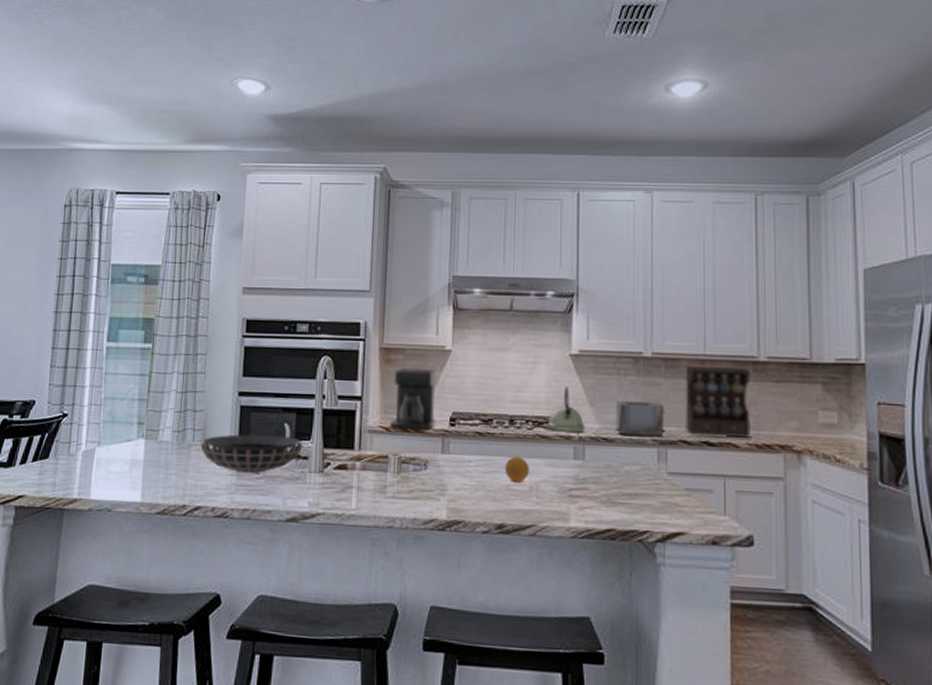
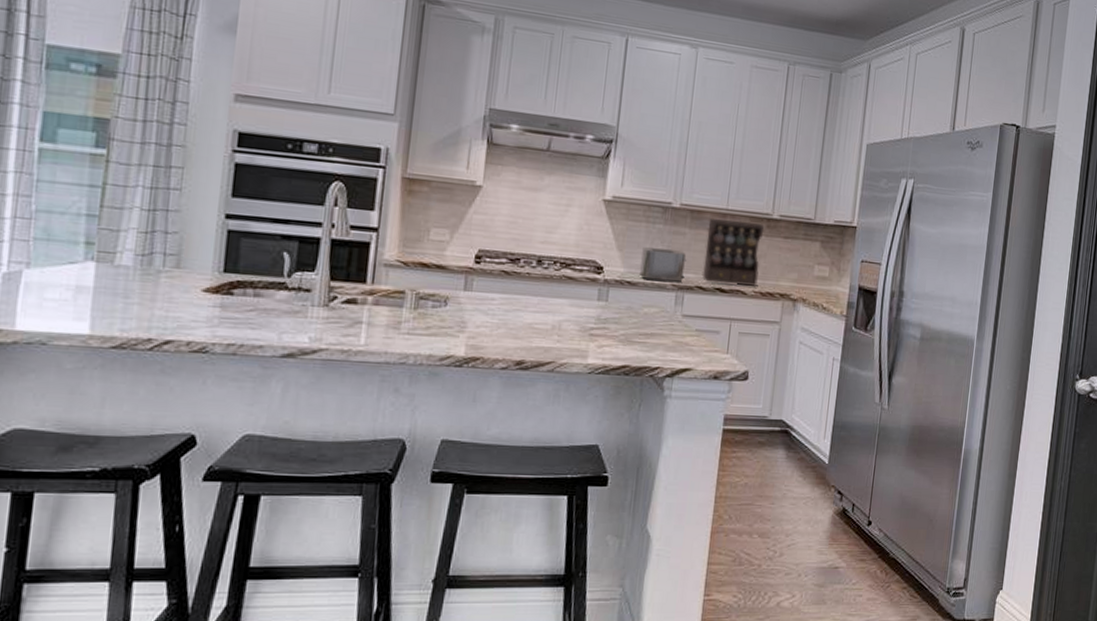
decorative bowl: present [200,434,303,474] -> none [173,261,306,305]
coffee maker: present [390,368,436,431] -> none [409,201,463,267]
fruit: present [505,456,529,483] -> none [529,296,554,321]
kettle: present [546,385,586,434] -> none [574,229,612,276]

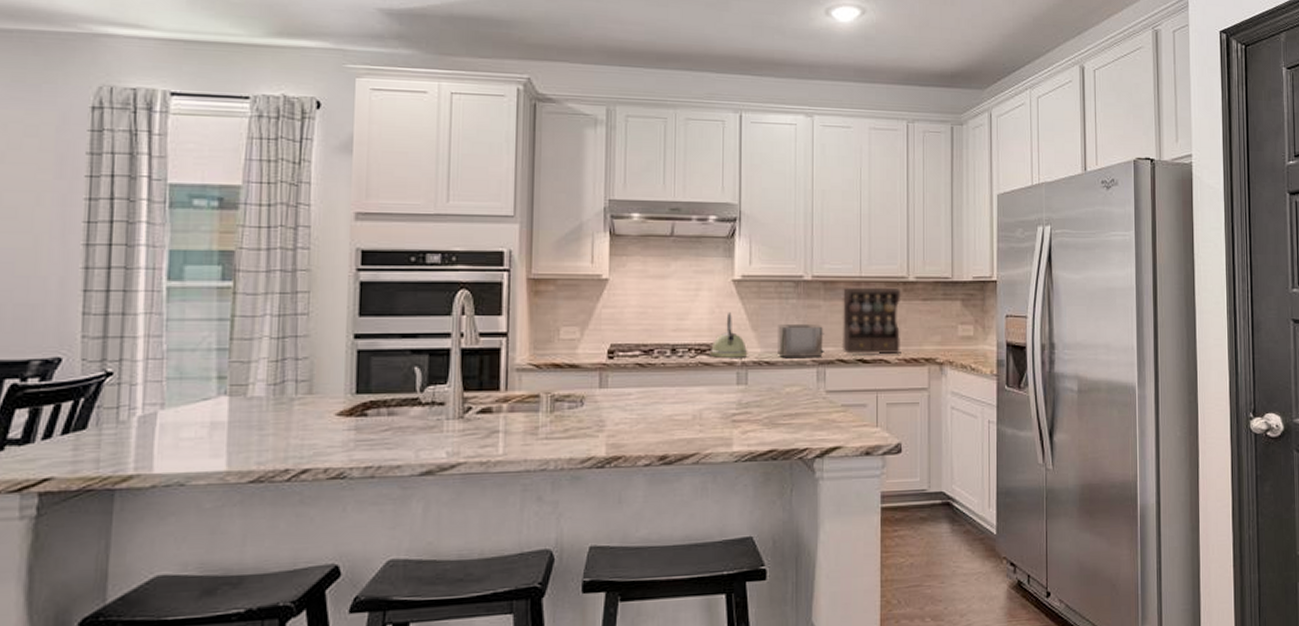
kettle: none [574,229,612,276] -> present [709,311,748,359]

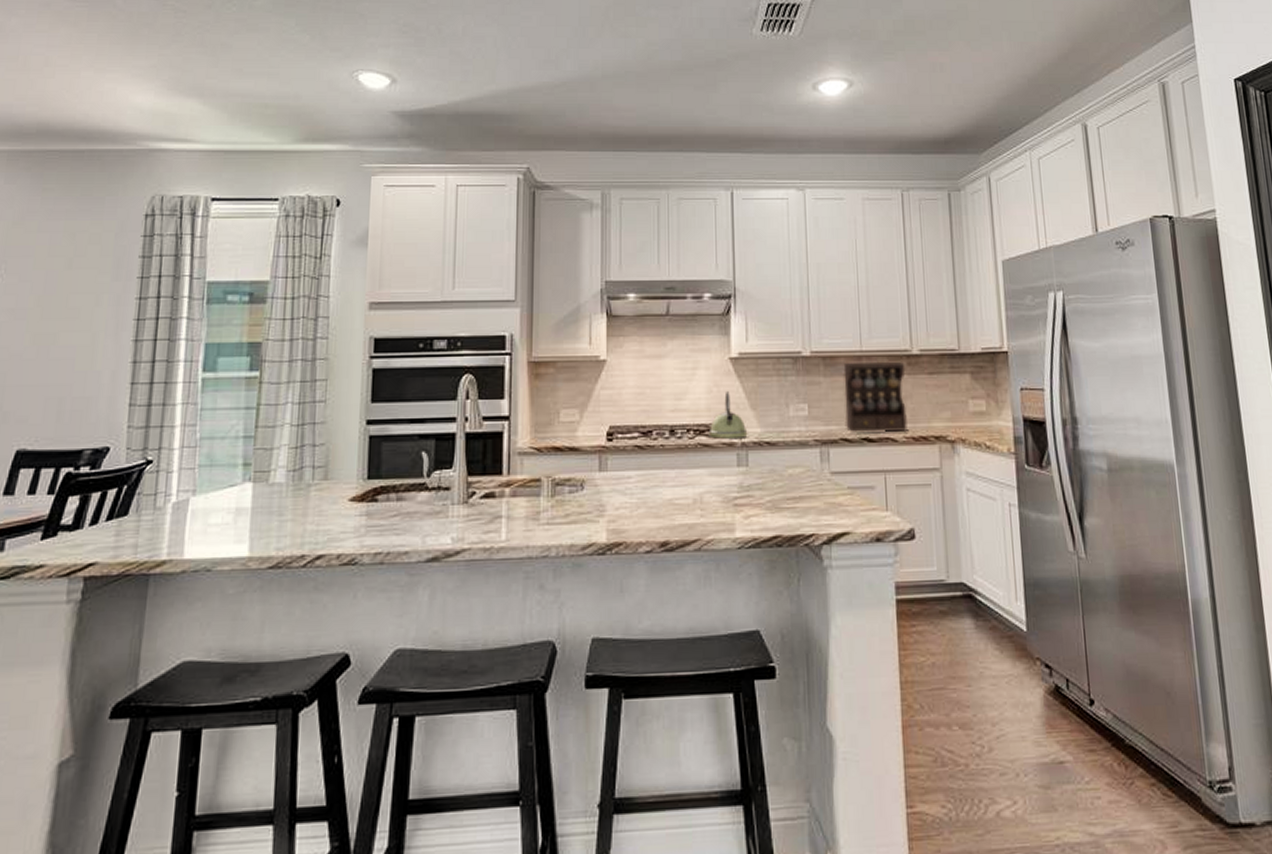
toaster: present [778,325,824,359] -> none [777,402,827,439]

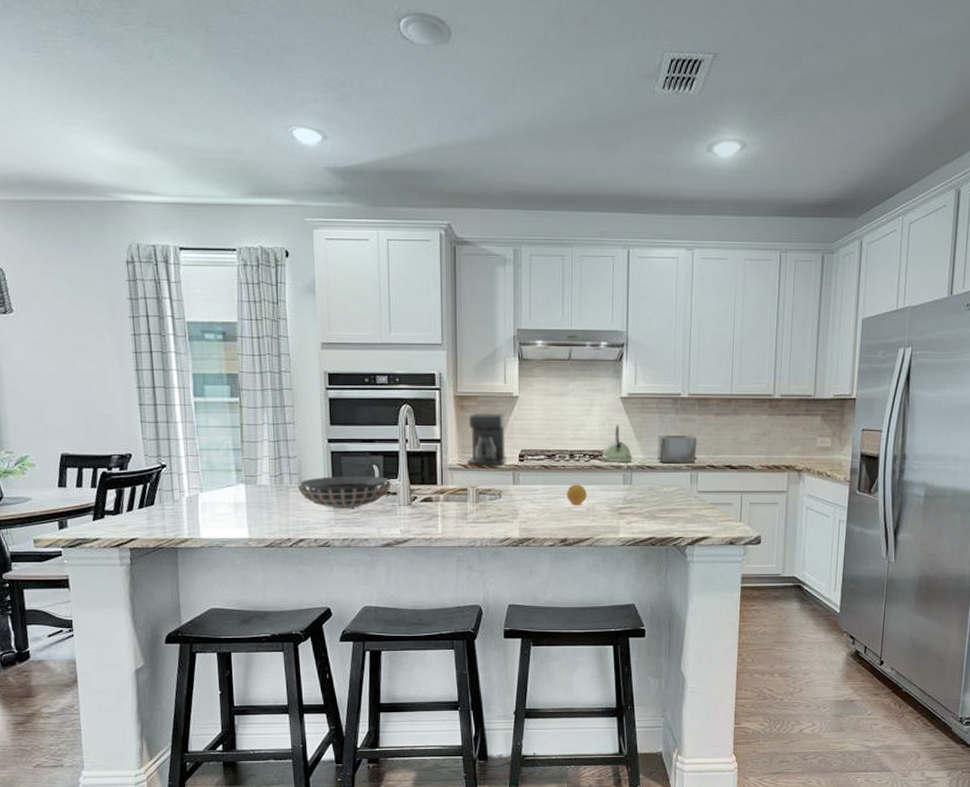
decorative bowl: none [321,465,444,513] -> present [297,475,392,509]
coffee maker: none [542,382,592,449] -> present [467,413,507,466]
fruit: none [667,468,692,496] -> present [567,484,587,505]
toaster: none [777,402,827,439] -> present [658,435,698,464]
spice rack: present [845,362,907,432] -> none [713,405,767,461]

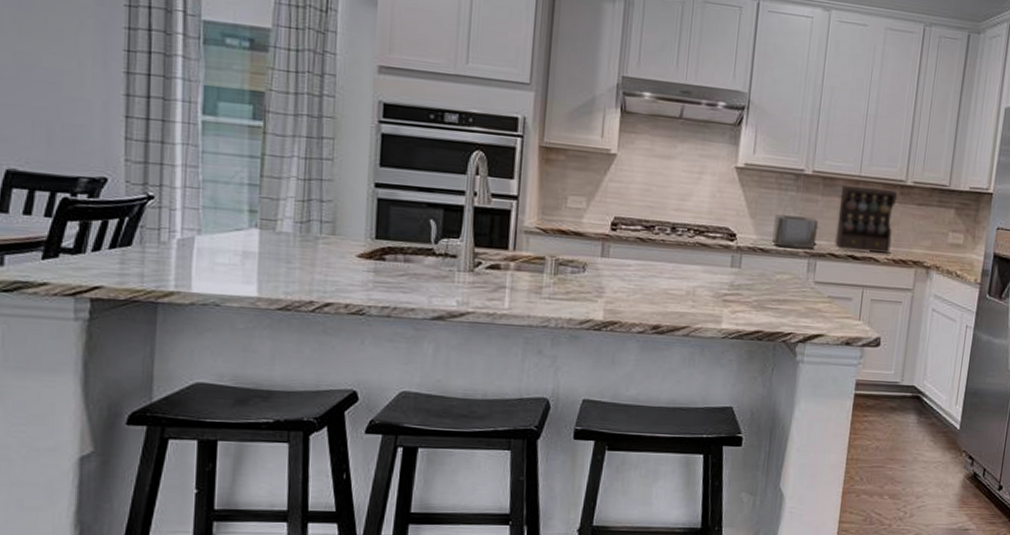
decorative bowl: present [297,475,392,509] -> none [329,228,451,270]
coffee maker: present [467,413,507,466] -> none [548,169,598,234]
fruit: present [567,484,587,505] -> none [664,262,688,287]
kettle: present [601,424,633,464] -> none [707,197,745,243]
spice rack: none [713,405,767,461] -> present [835,186,898,254]

